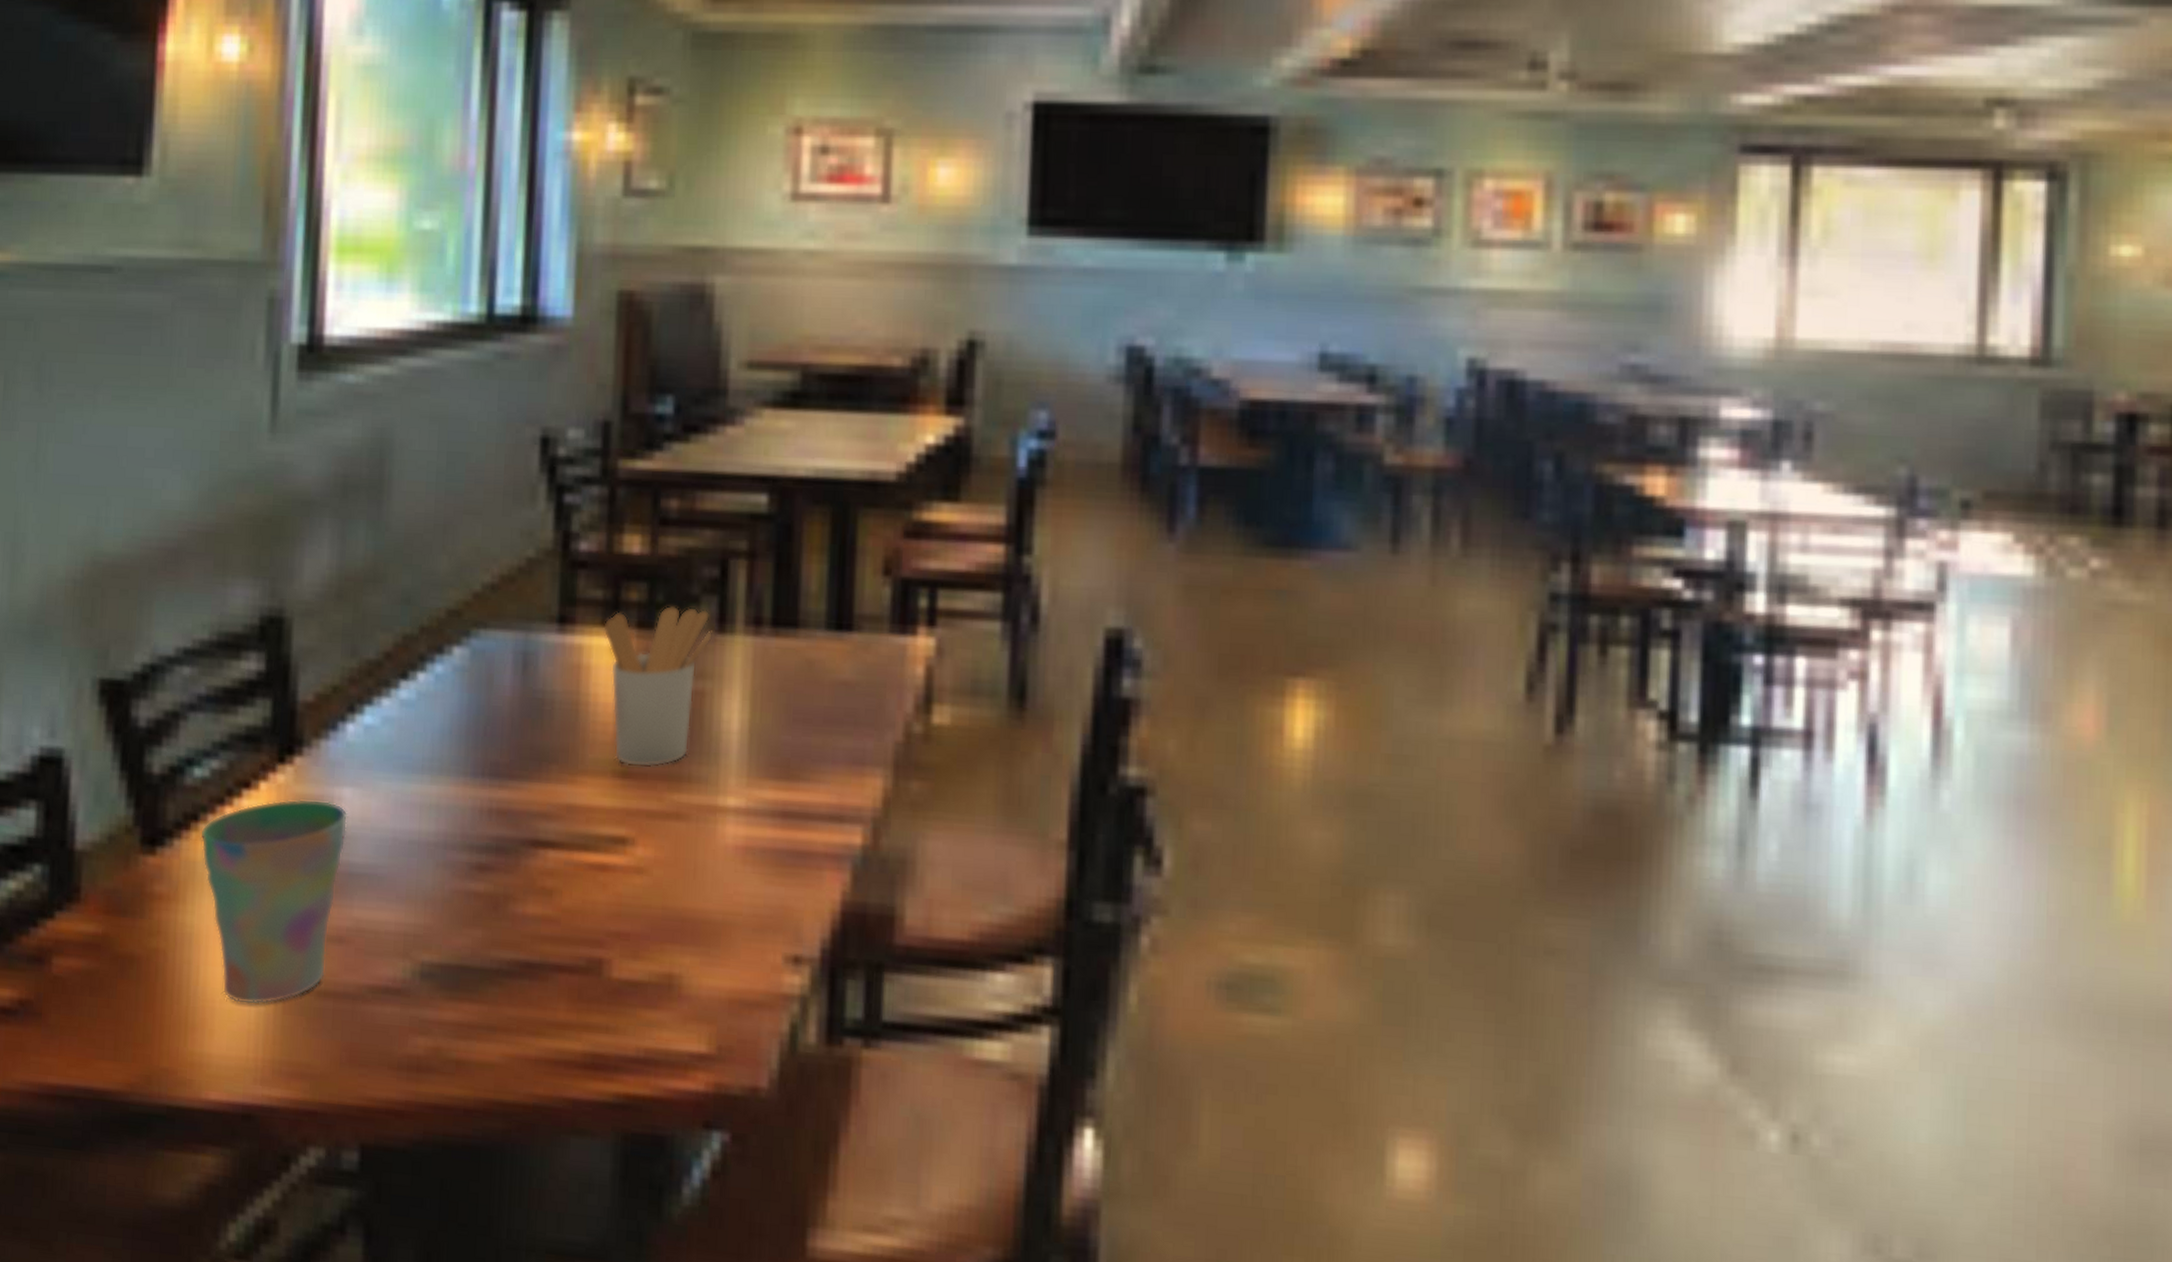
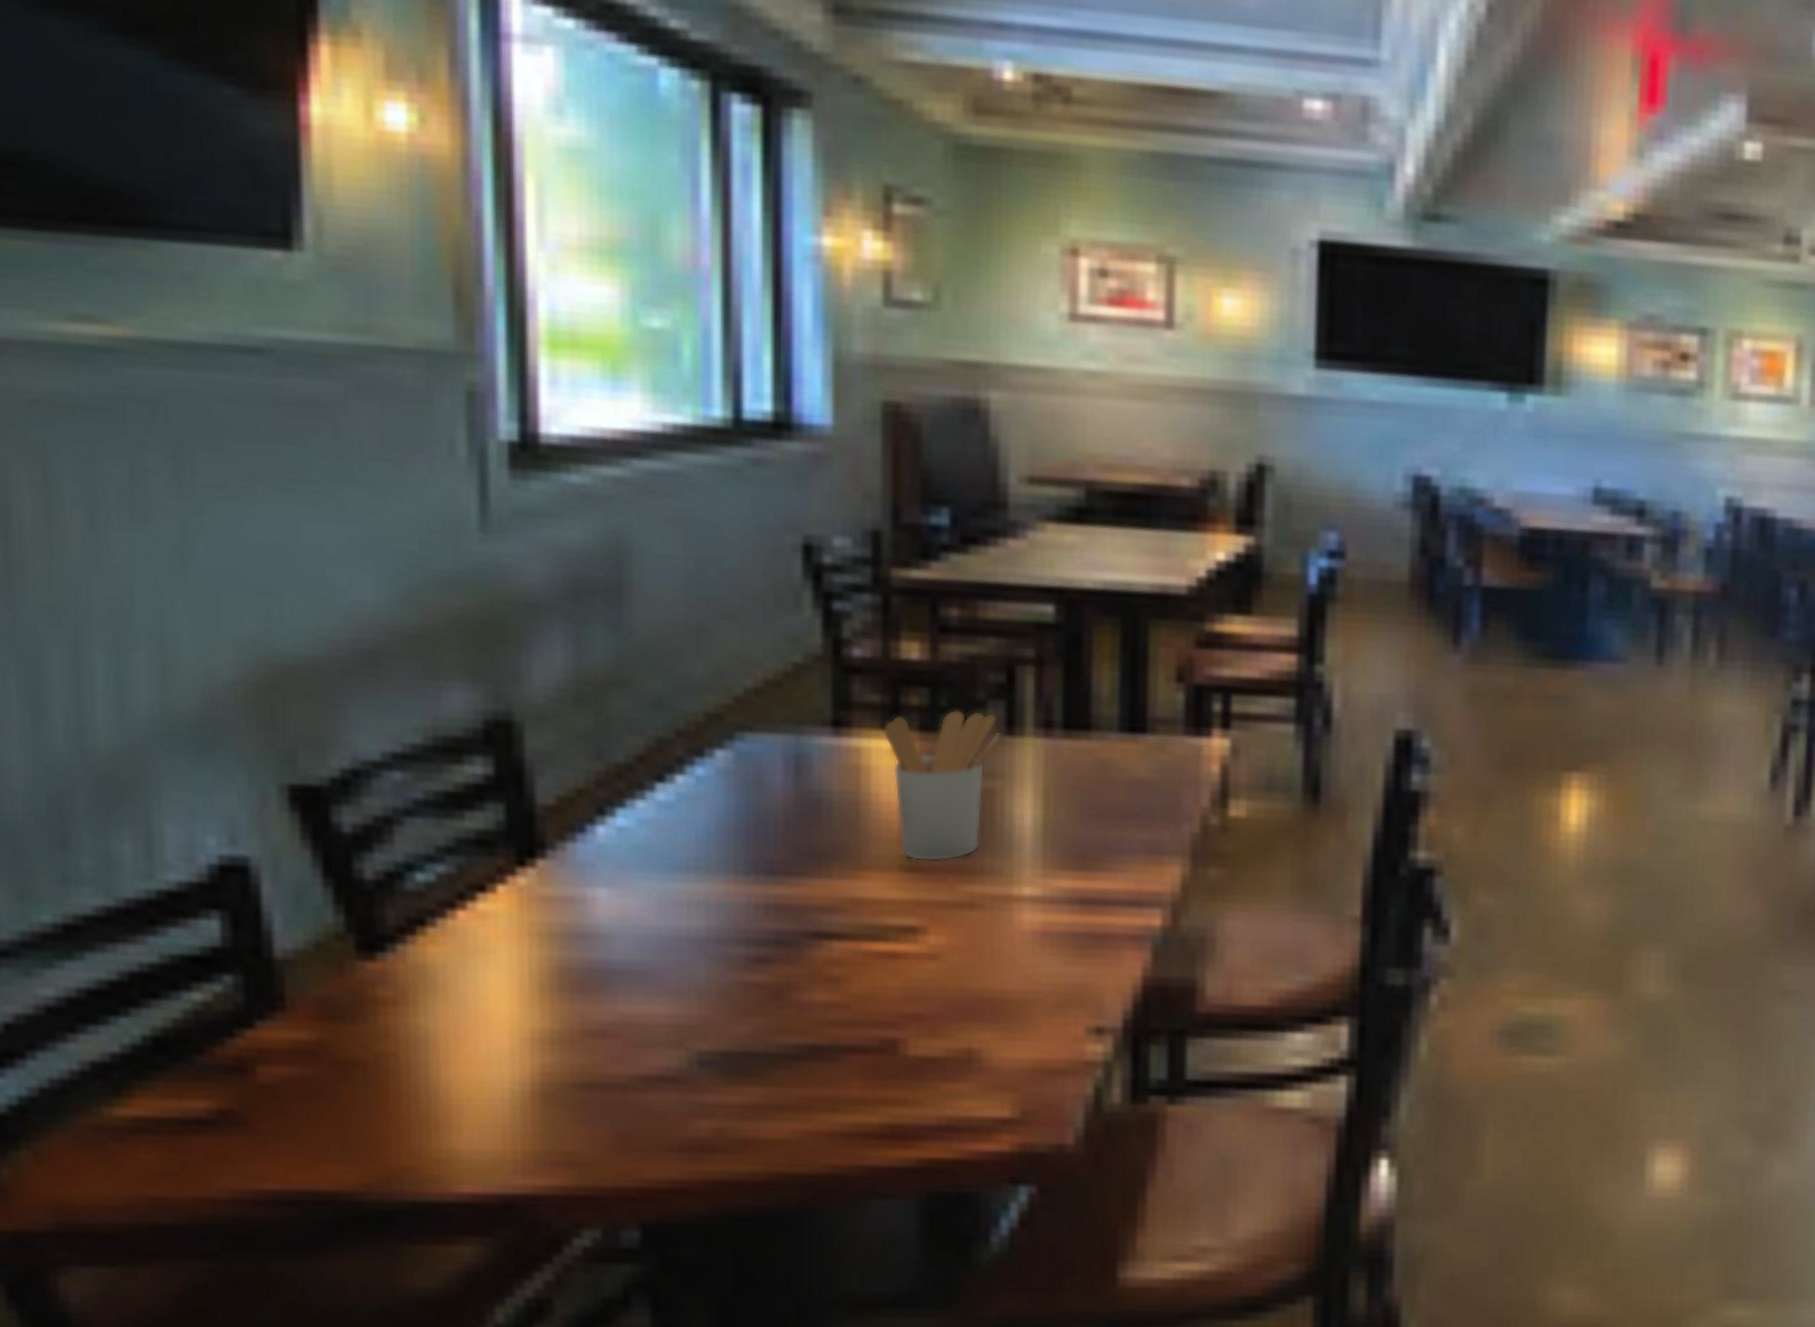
cup: present [200,798,348,1005] -> none [429,900,604,1101]

